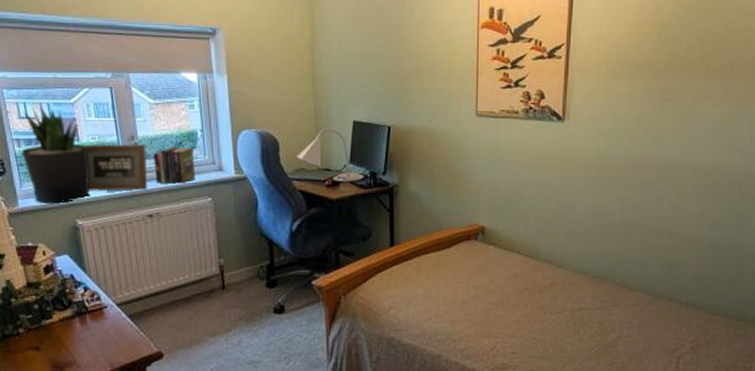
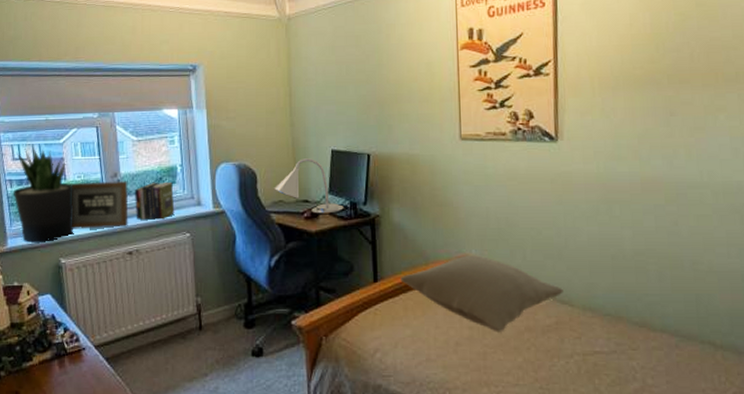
pillow: none [415,223,559,292] -> present [400,255,563,333]

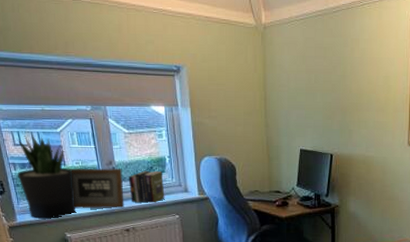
table lamp: present [273,158,346,215] -> none [250,155,311,204]

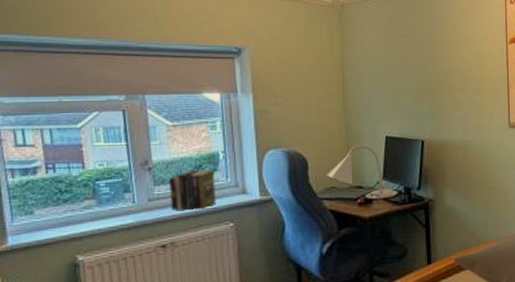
planter: present [17,133,75,220] -> none [15,131,94,240]
picture frame: present [68,167,124,209] -> none [88,168,163,223]
table lamp: none [250,155,311,204] -> present [325,145,400,201]

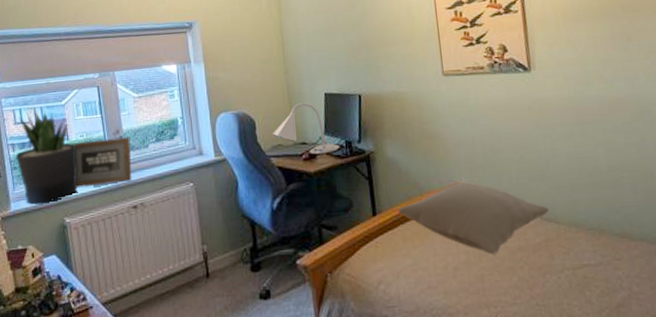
planter: none [15,131,94,240] -> present [15,110,77,205]
picture frame: none [88,168,163,223] -> present [72,136,132,188]
books: present [168,169,216,210] -> none [136,134,177,174]

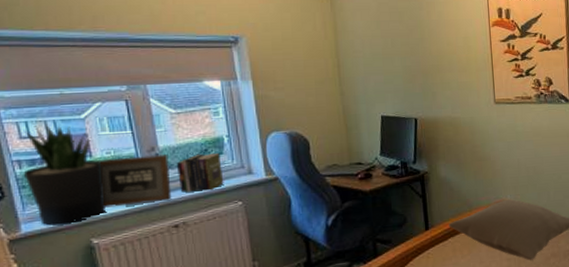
books: none [136,134,177,174] -> present [176,152,224,193]
table lamp: present [271,102,342,156] -> none [326,124,398,176]

